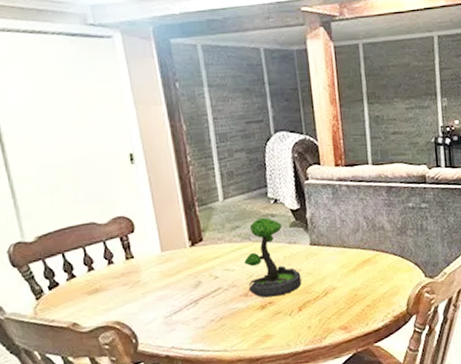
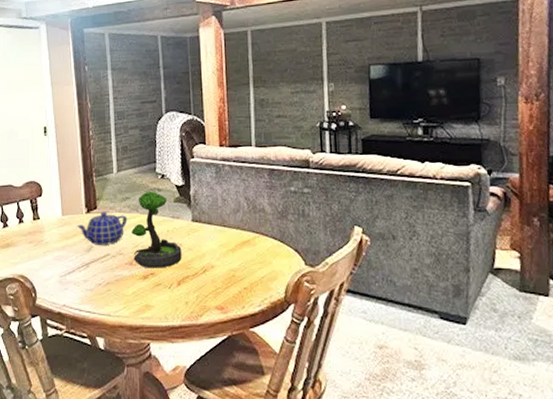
teapot: none [179,243,239,280] -> present [76,212,128,245]

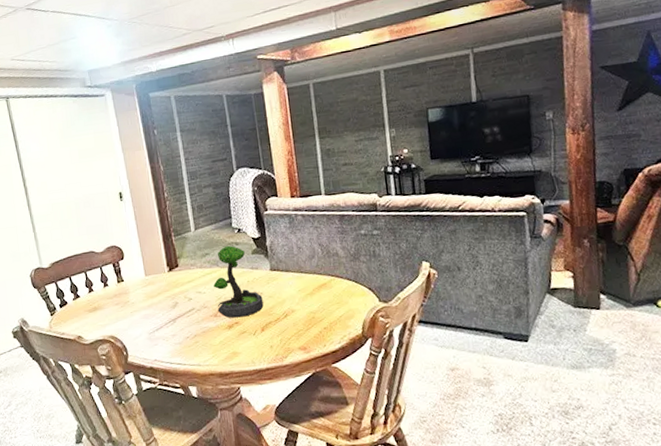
teapot: present [76,212,128,245] -> none [160,268,209,301]

